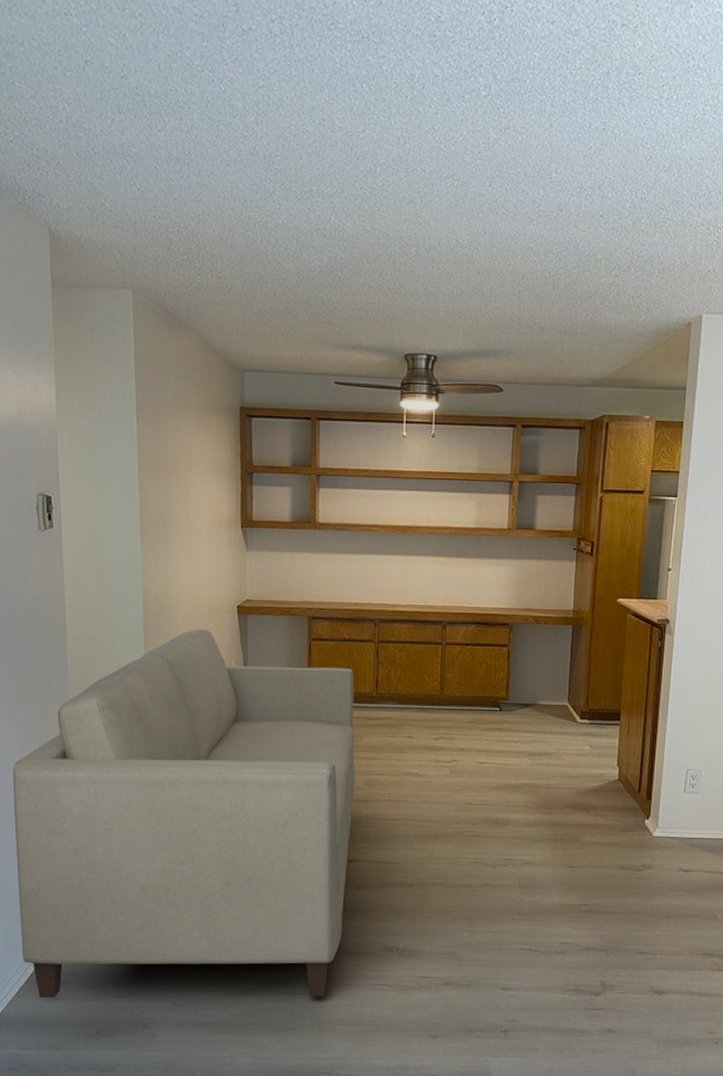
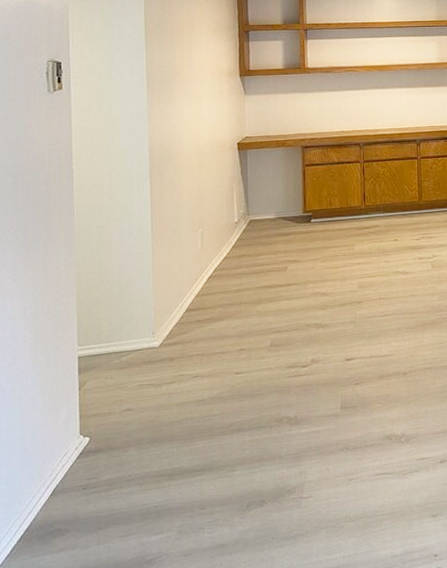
sofa: present [13,629,356,998] -> none [12,165,350,554]

